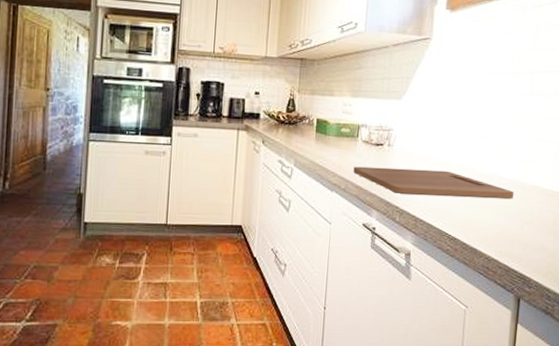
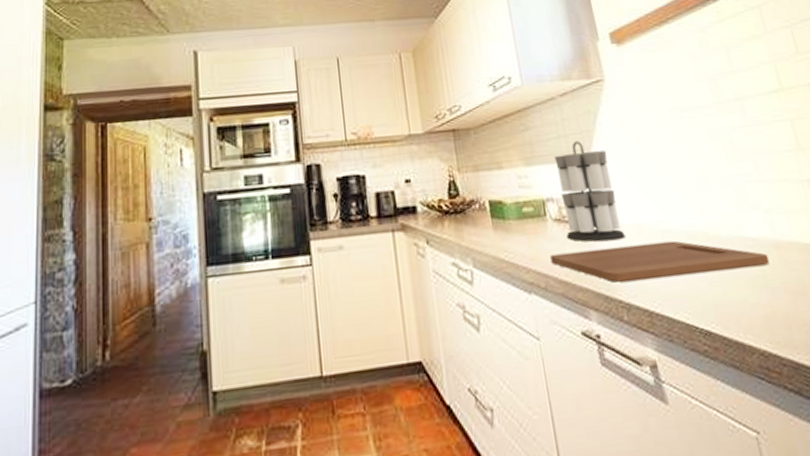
spice rack: none [370,84,418,164] -> present [554,141,625,242]

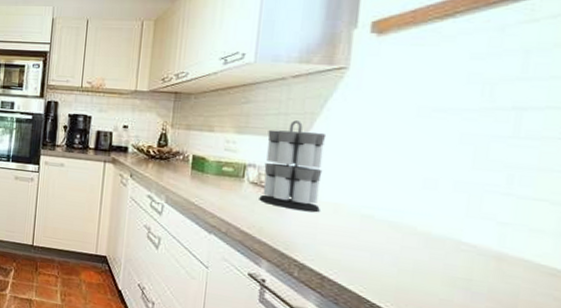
cutting board: present [550,240,770,282] -> none [237,209,483,271]

